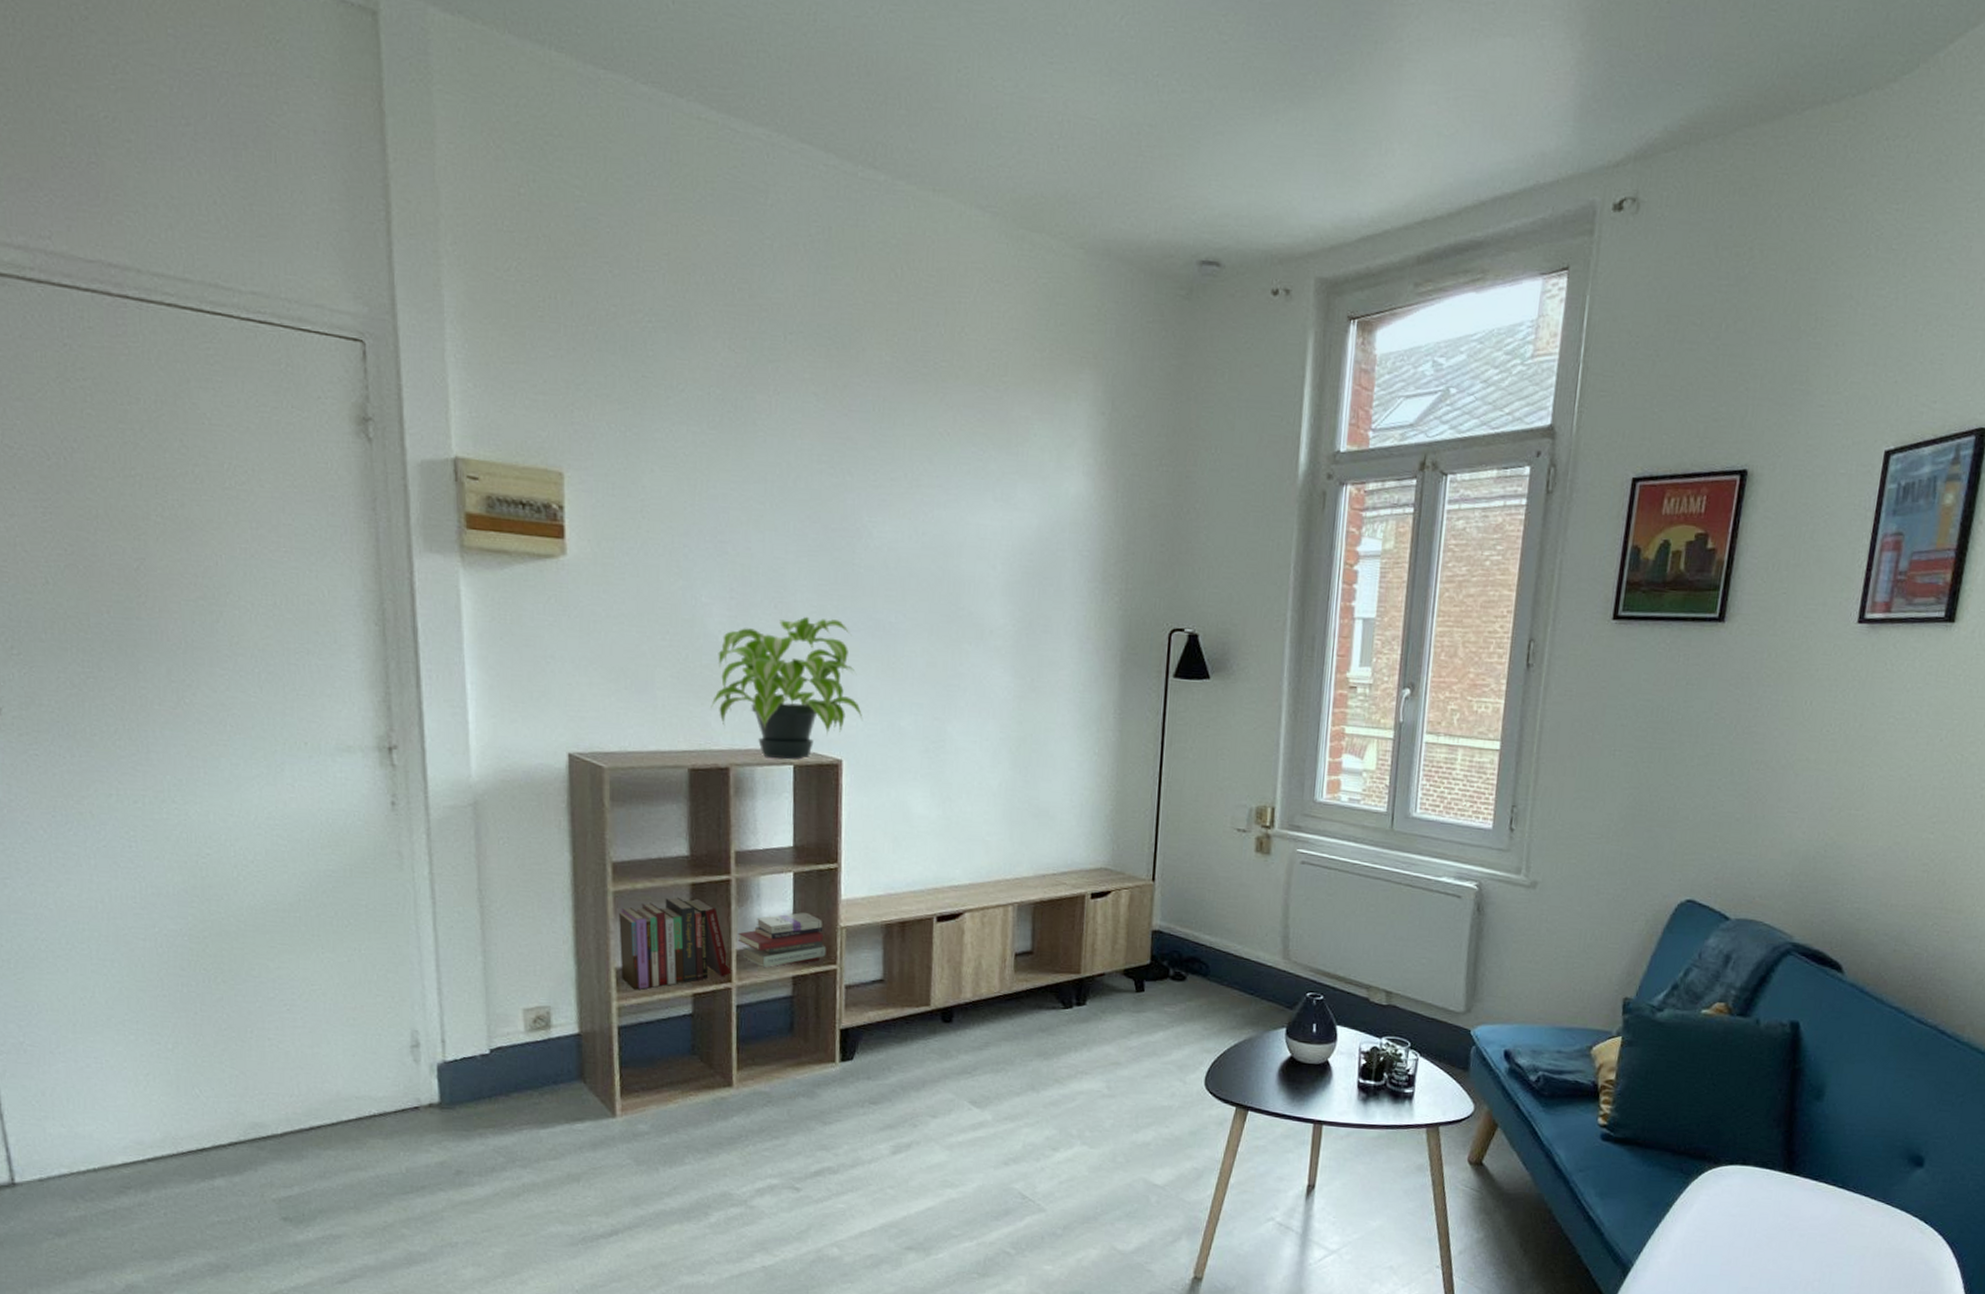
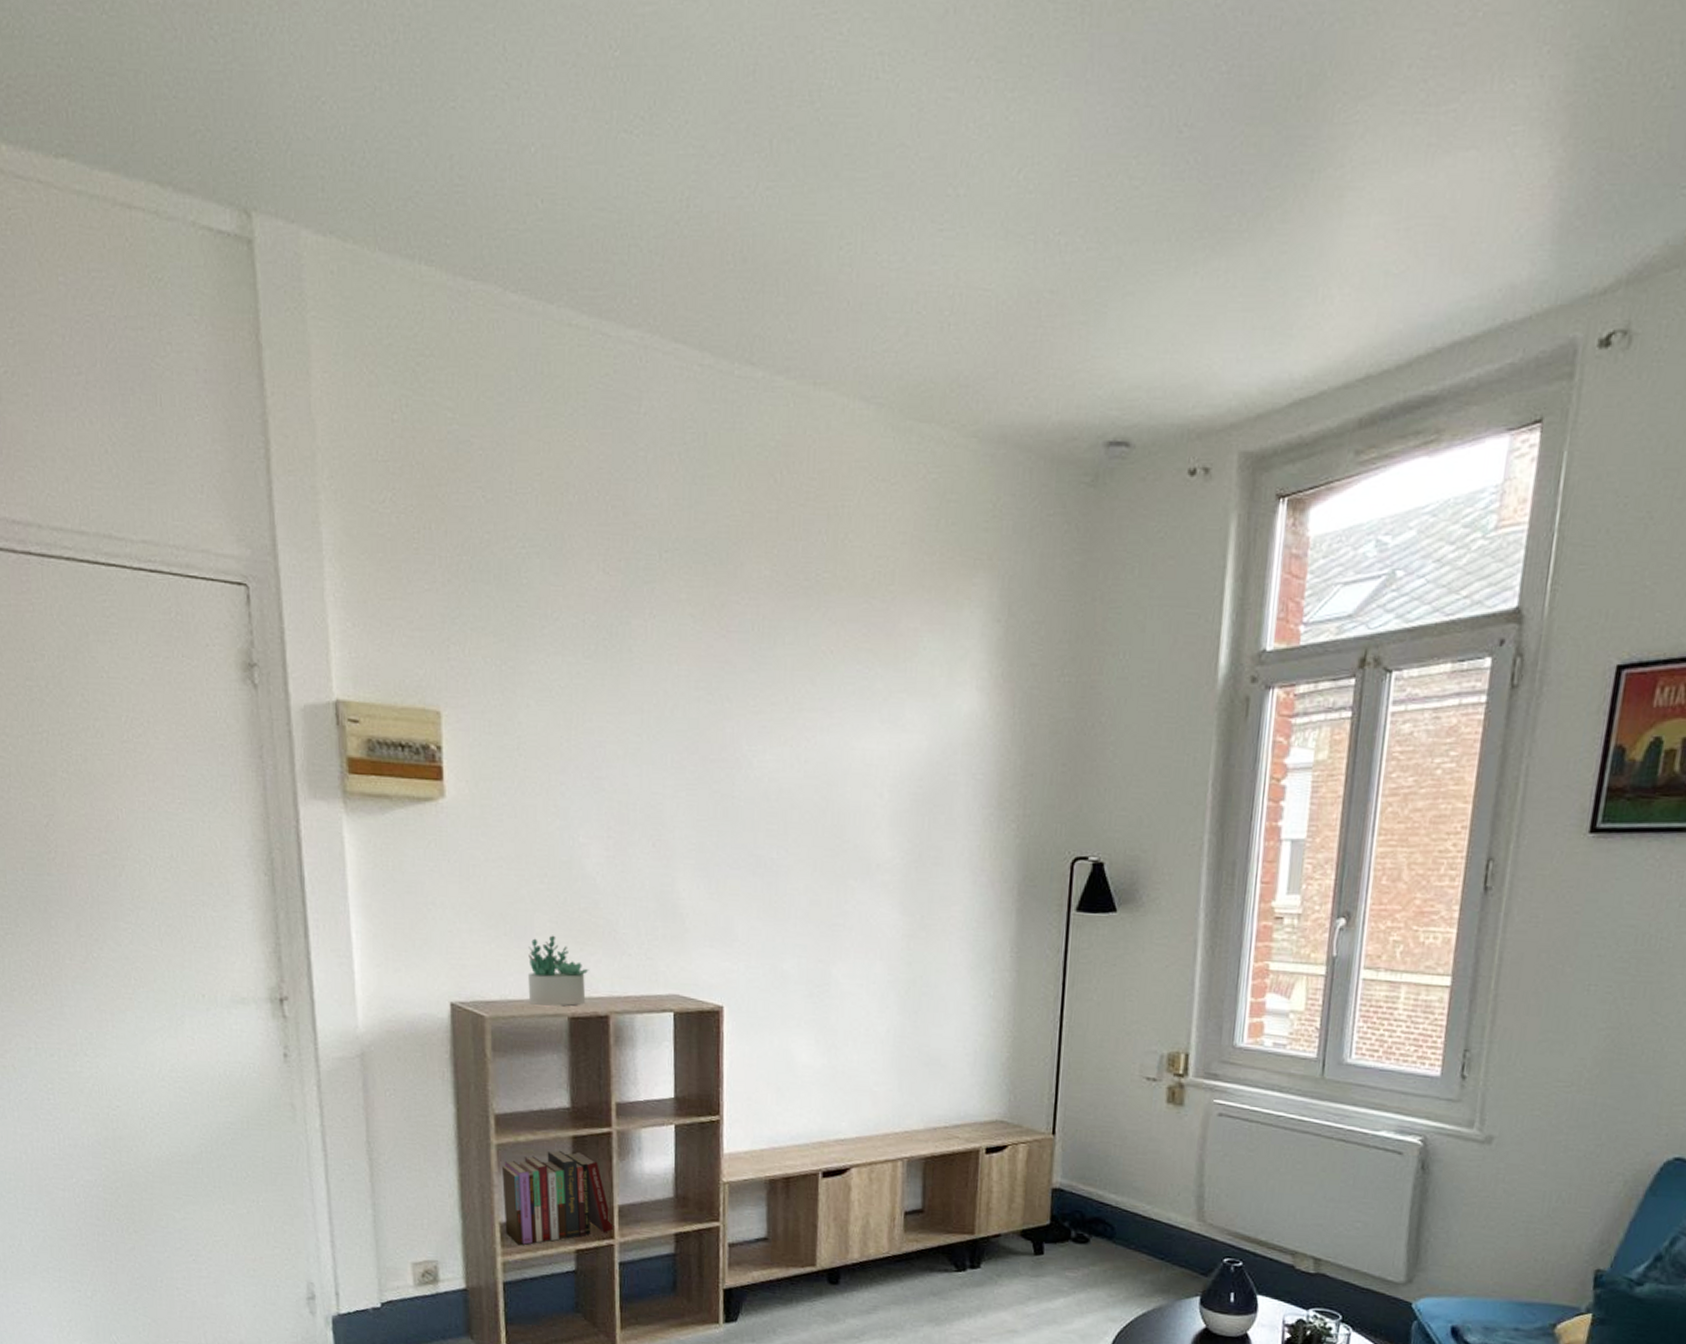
succulent plant: none [648,690,710,759] -> present [528,935,589,1007]
plant: present [711,616,863,759] -> none [589,854,745,1006]
books: present [737,912,827,967] -> none [619,1166,709,1224]

